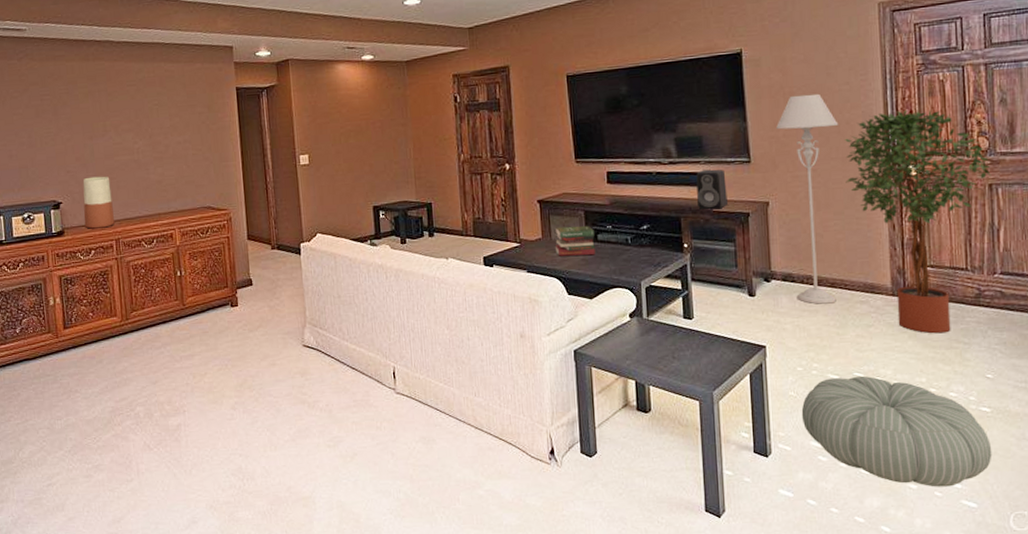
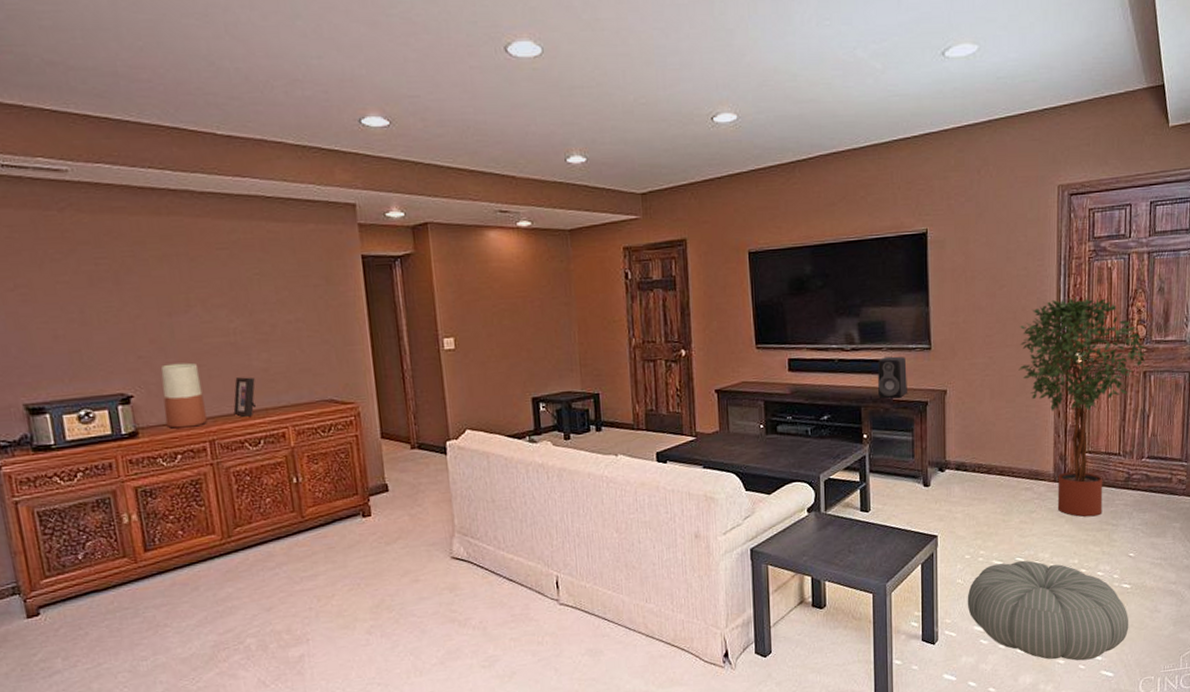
picture frame: none [134,187,152,220] -> present [233,377,256,417]
books: present [554,225,596,256] -> none [732,416,775,450]
floor lamp: present [776,93,839,304] -> none [957,278,1015,493]

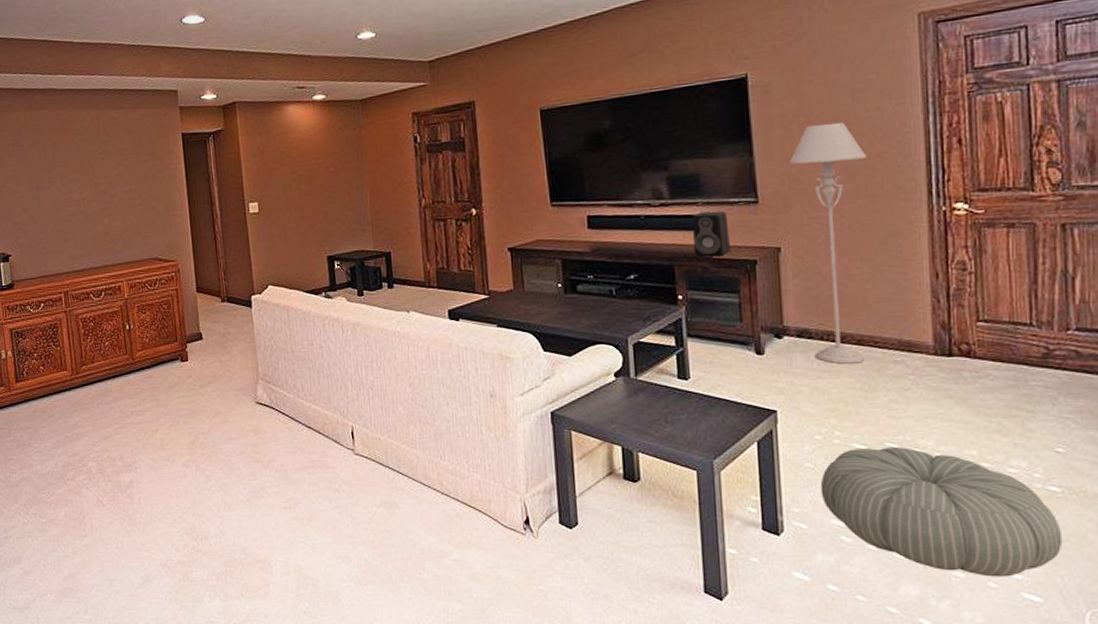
vase: present [160,362,207,429] -> none [30,227,63,282]
picture frame: present [233,377,256,417] -> none [82,239,99,272]
floor lamp: none [957,278,1015,493] -> present [790,122,867,364]
potted tree: present [1018,296,1146,517] -> none [875,137,1065,400]

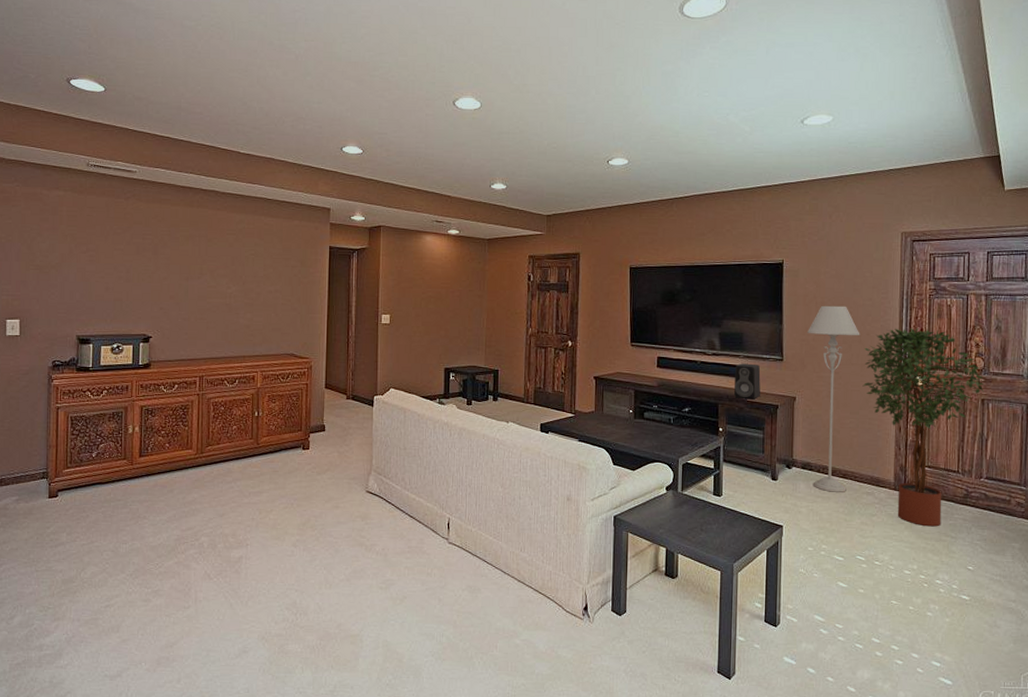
pouf: present [820,446,1063,577] -> none [808,559,968,665]
potted tree: none [875,137,1065,400] -> present [862,327,984,527]

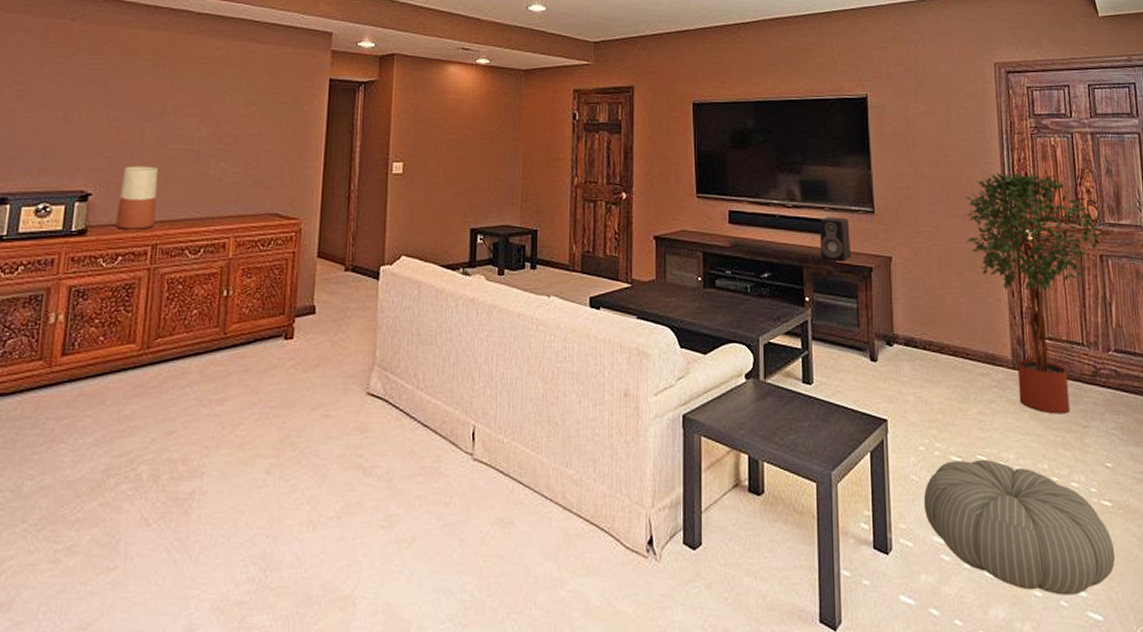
vase: none [171,315,201,365] -> present [115,166,159,229]
floor lamp: present [808,305,860,492] -> none [900,147,959,374]
pouf: none [808,559,968,665] -> present [923,459,1116,596]

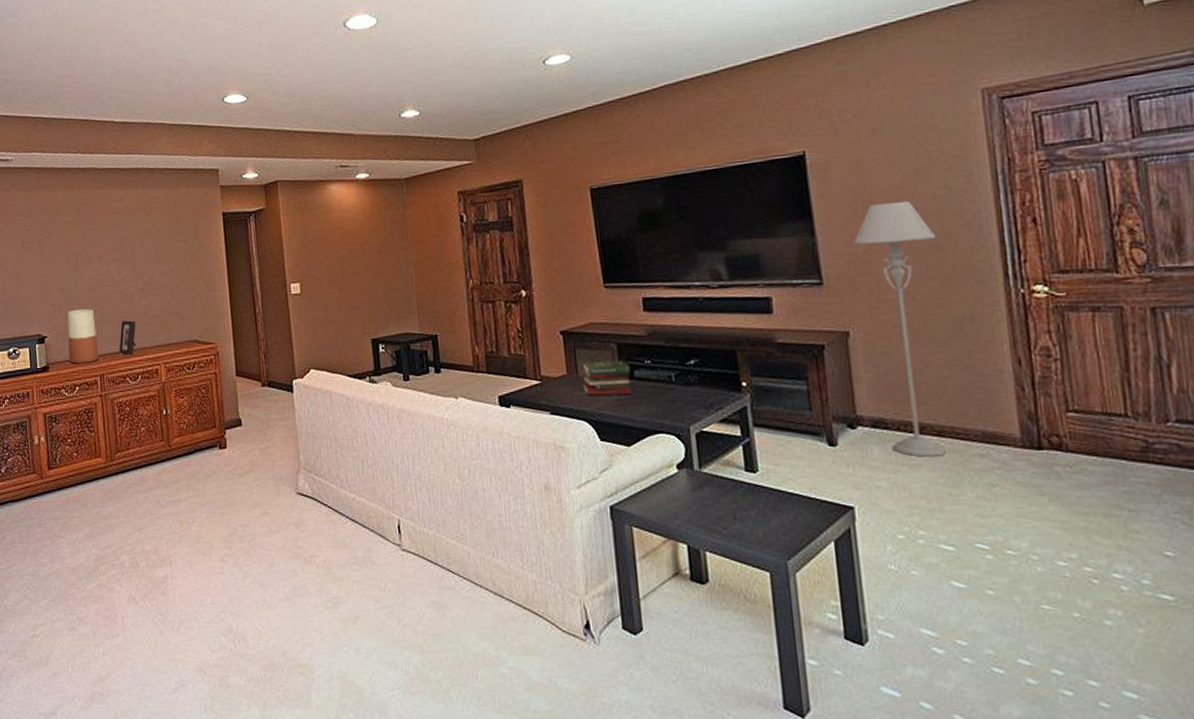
picture frame: none [181,184,208,224] -> present [119,320,136,355]
books: none [669,268,712,304] -> present [582,359,633,396]
speaker: present [820,217,851,261] -> none [753,293,796,341]
floor lamp: none [900,147,959,374] -> present [854,200,946,457]
pouf: present [923,459,1116,596] -> none [905,547,1181,696]
potted tree: present [965,171,1102,414] -> none [946,216,1154,497]

